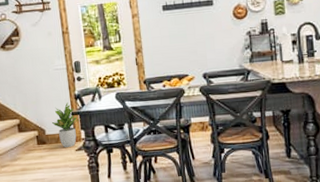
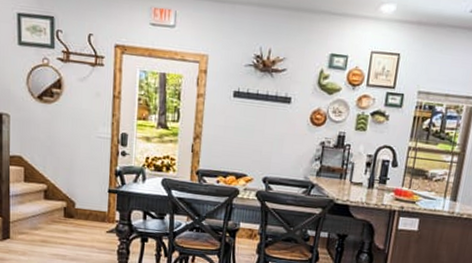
potted plant: present [51,103,81,147] -> none [83,177,118,227]

